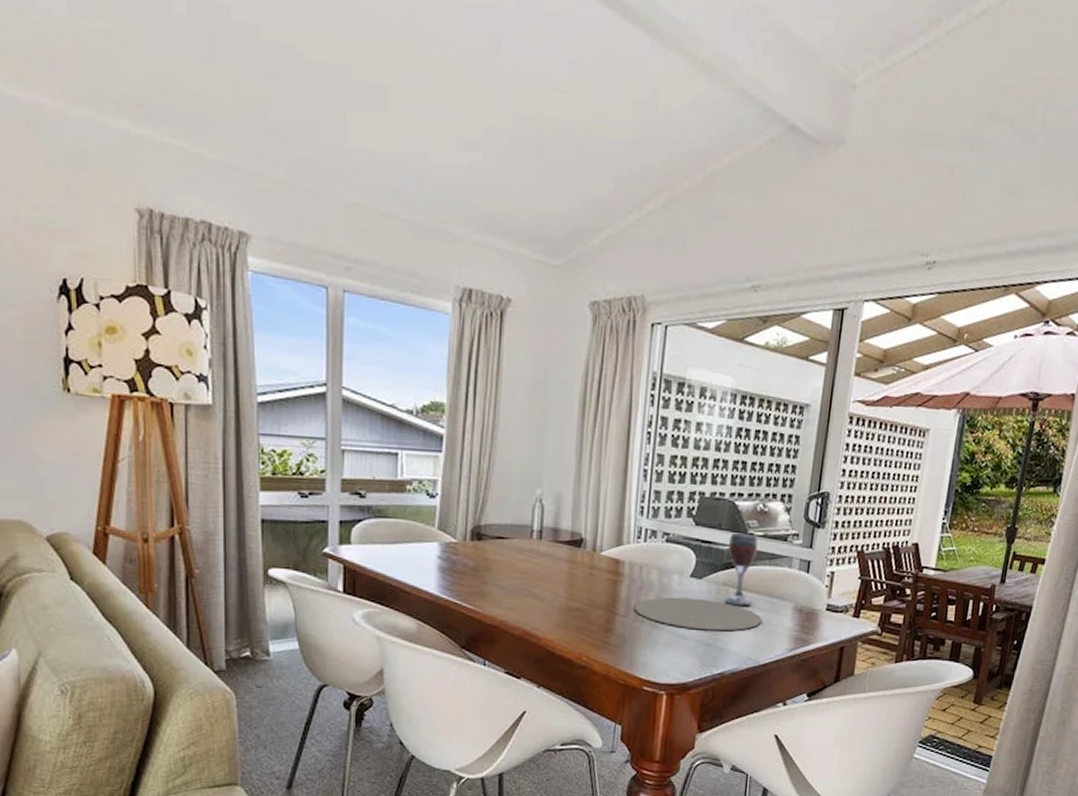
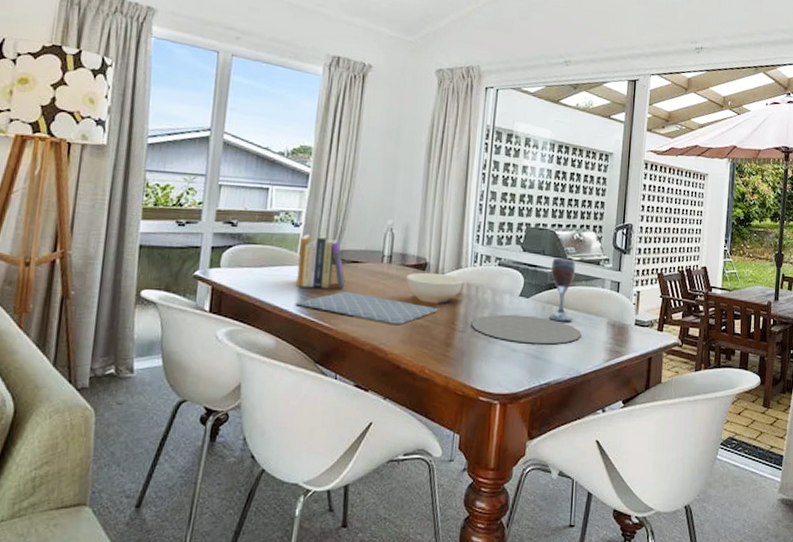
books: none [436,506,491,568] -> present [296,234,346,289]
placemat: none [437,571,597,609] -> present [296,292,439,326]
bowl: none [558,549,626,585] -> present [405,272,464,303]

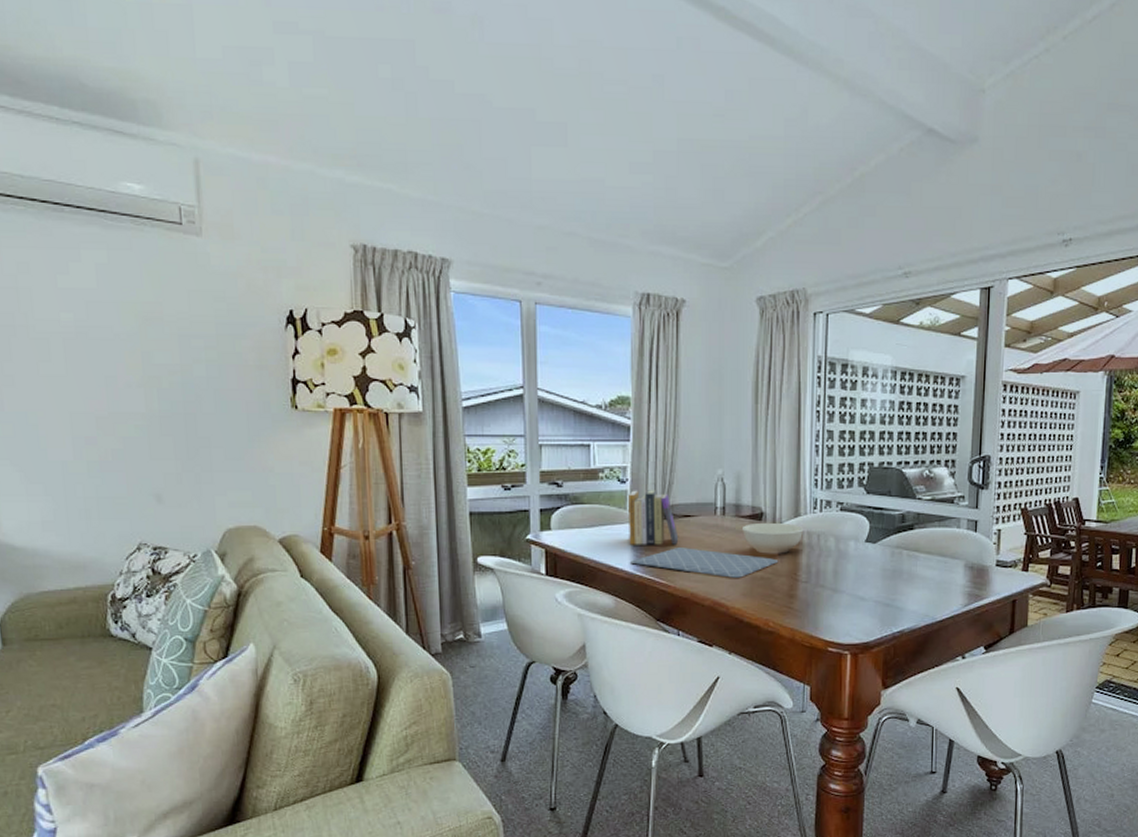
placemat: present [471,314,581,345] -> none [815,562,936,592]
cup: present [550,258,576,322] -> none [900,498,927,567]

